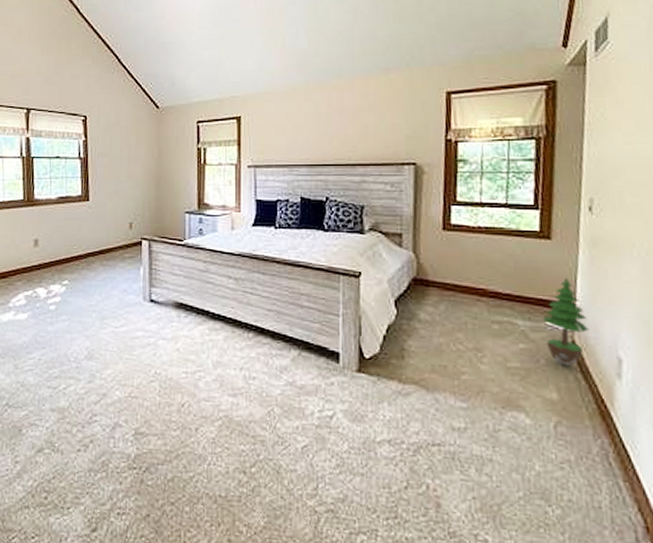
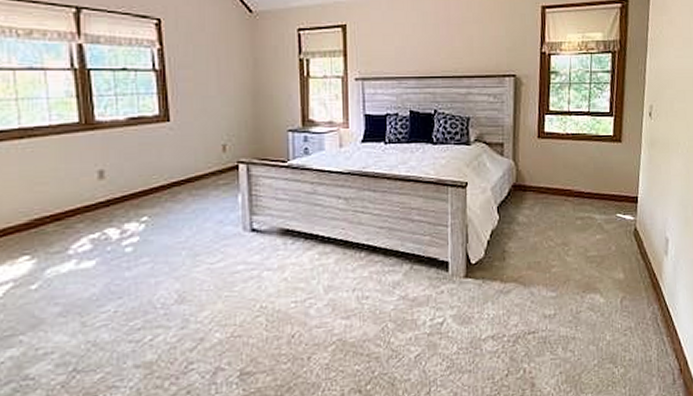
potted tree: present [542,278,589,367] -> none [614,175,647,251]

